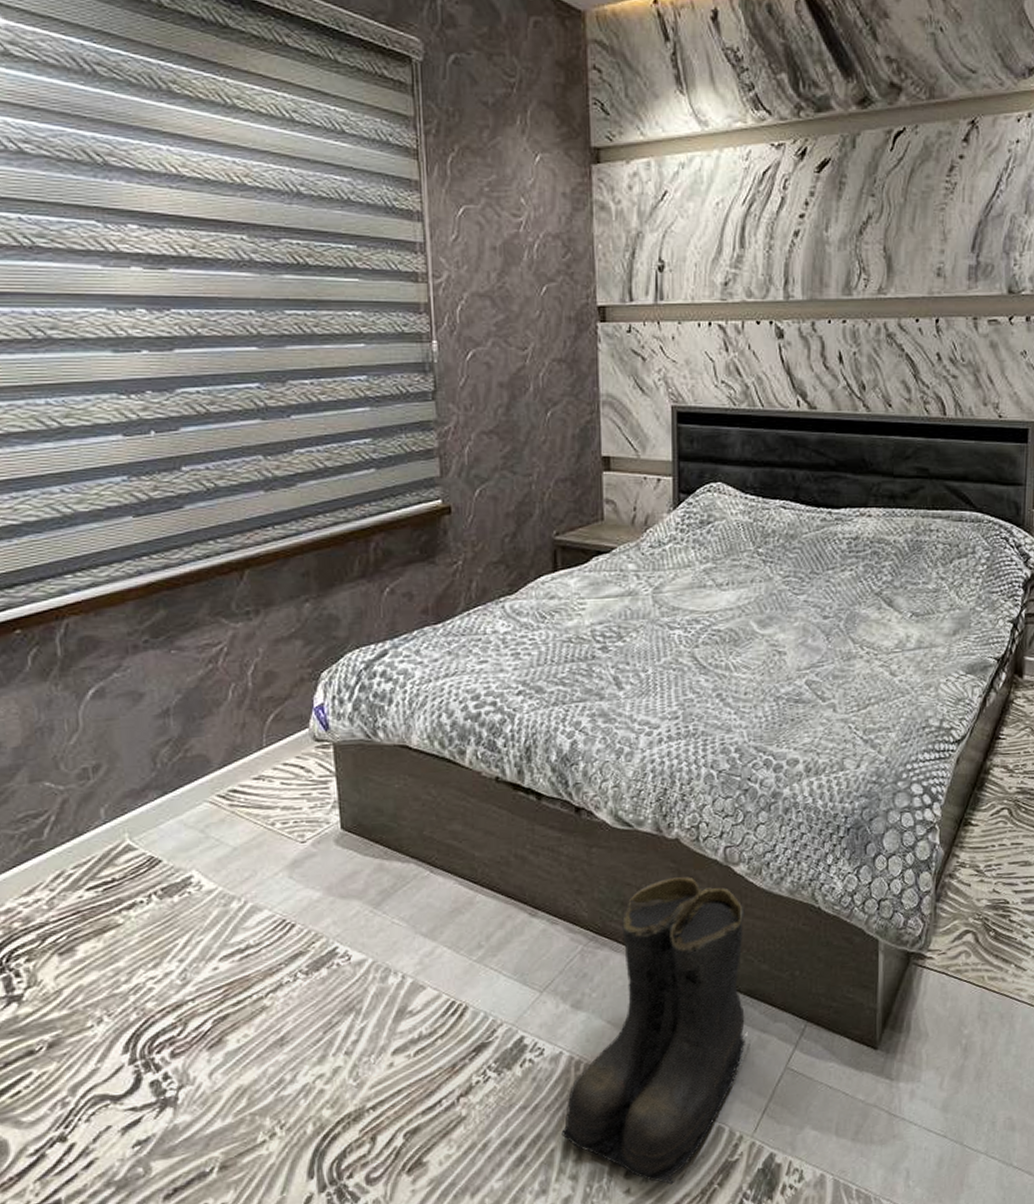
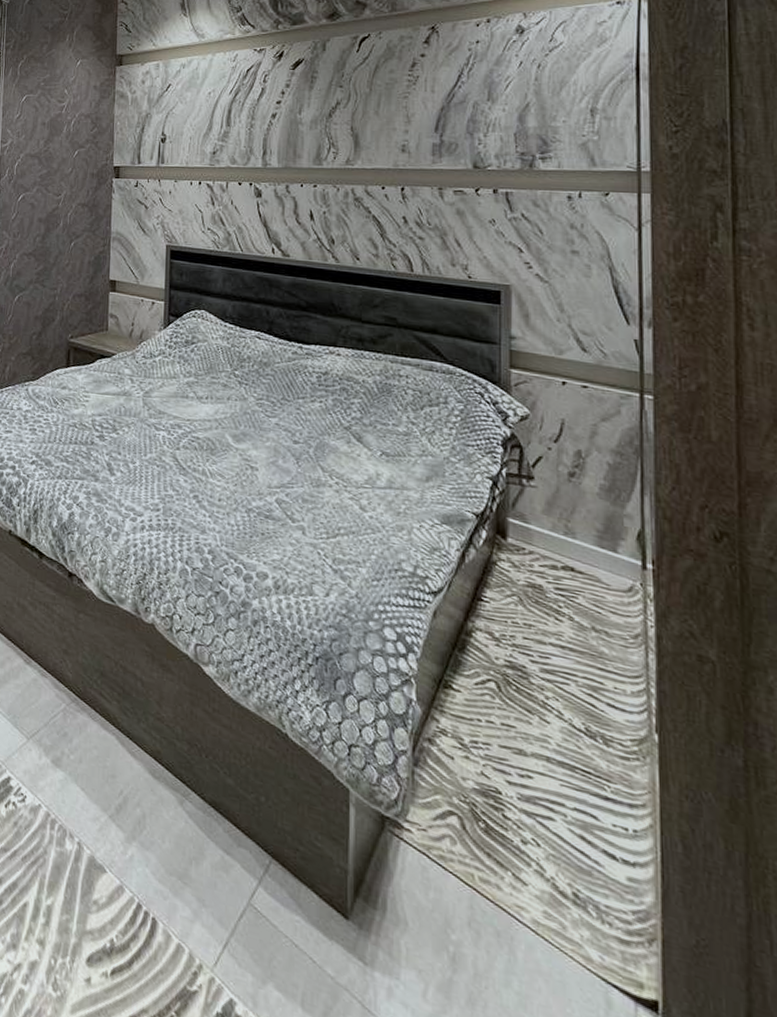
boots: present [561,877,751,1185] -> none [34,660,214,992]

